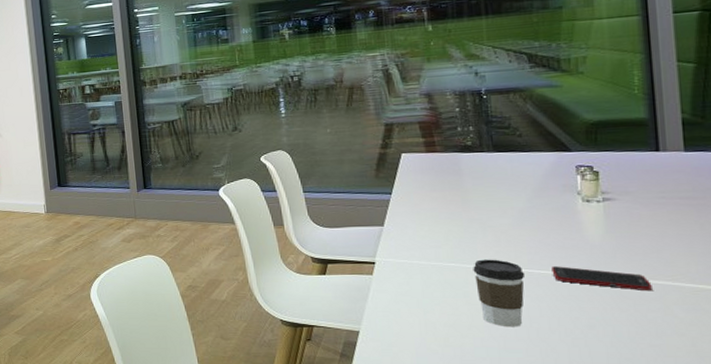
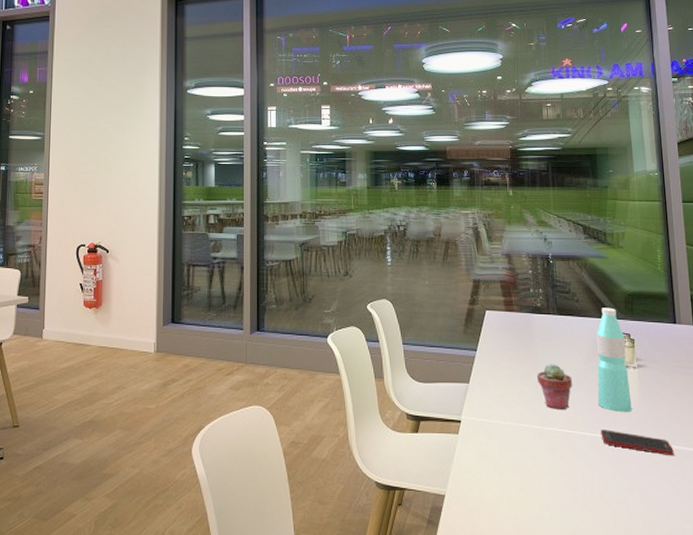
potted succulent: none [467,202,514,248] -> present [536,364,572,409]
coffee cup: present [473,259,526,327] -> none [540,421,581,491]
water bottle: none [545,140,595,249] -> present [596,307,632,413]

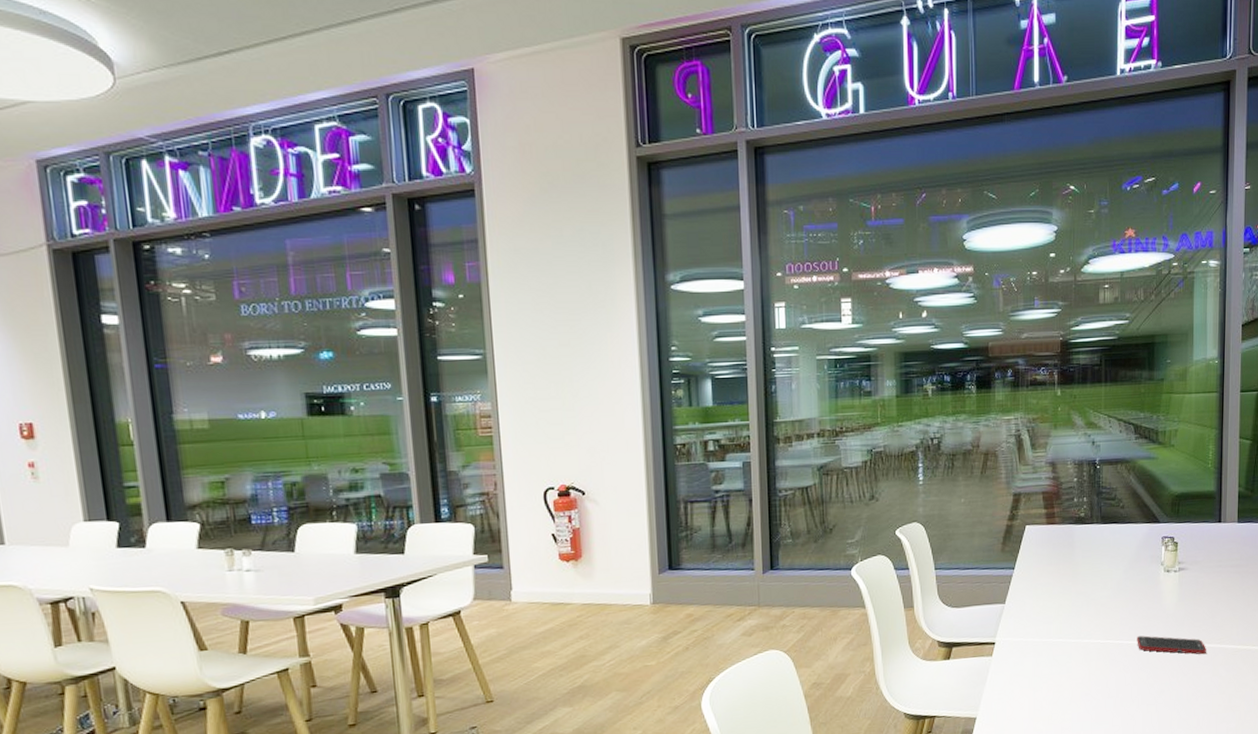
potted succulent: present [536,364,572,409] -> none [1076,575,1111,621]
water bottle: present [596,307,632,413] -> none [1136,511,1170,618]

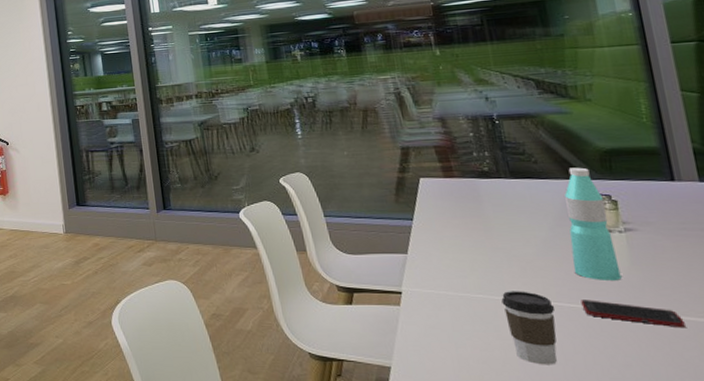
coffee cup: none [1077,632,1117,700] -> present [501,291,558,365]
water bottle: none [1136,511,1170,618] -> present [564,167,622,282]

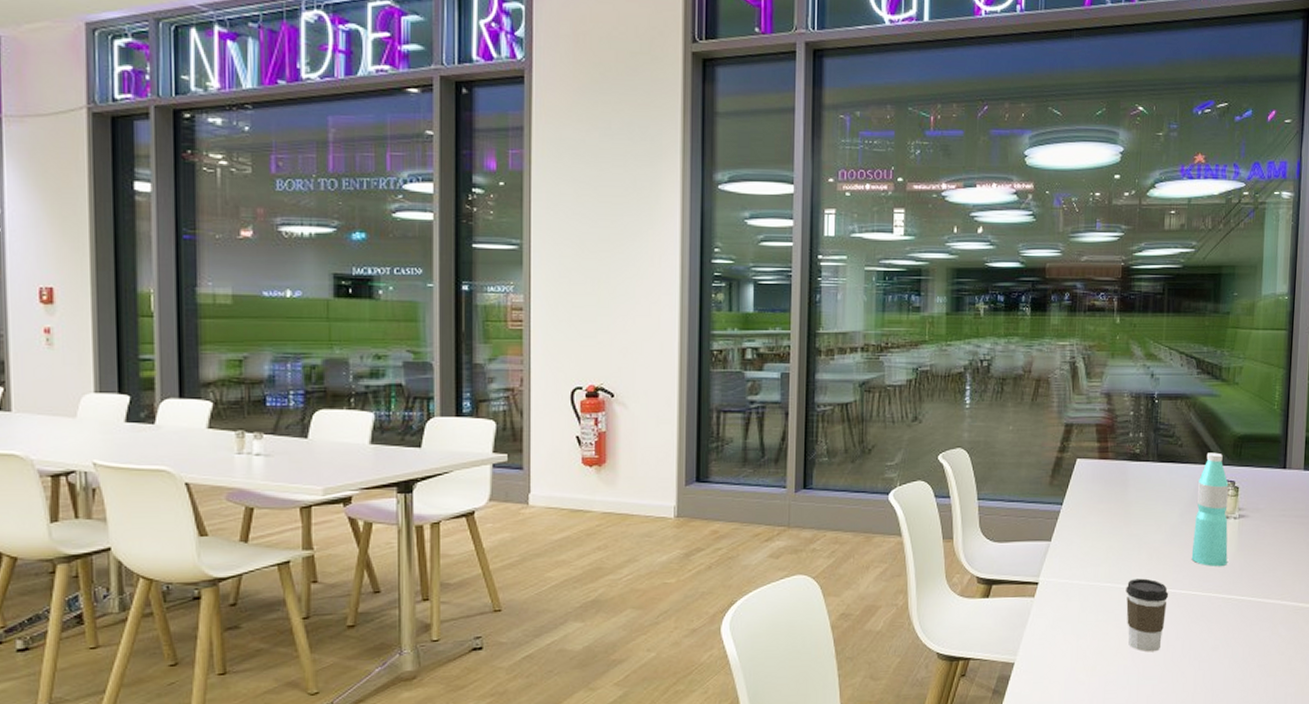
cell phone: present [581,300,685,328] -> none [1191,585,1266,611]

